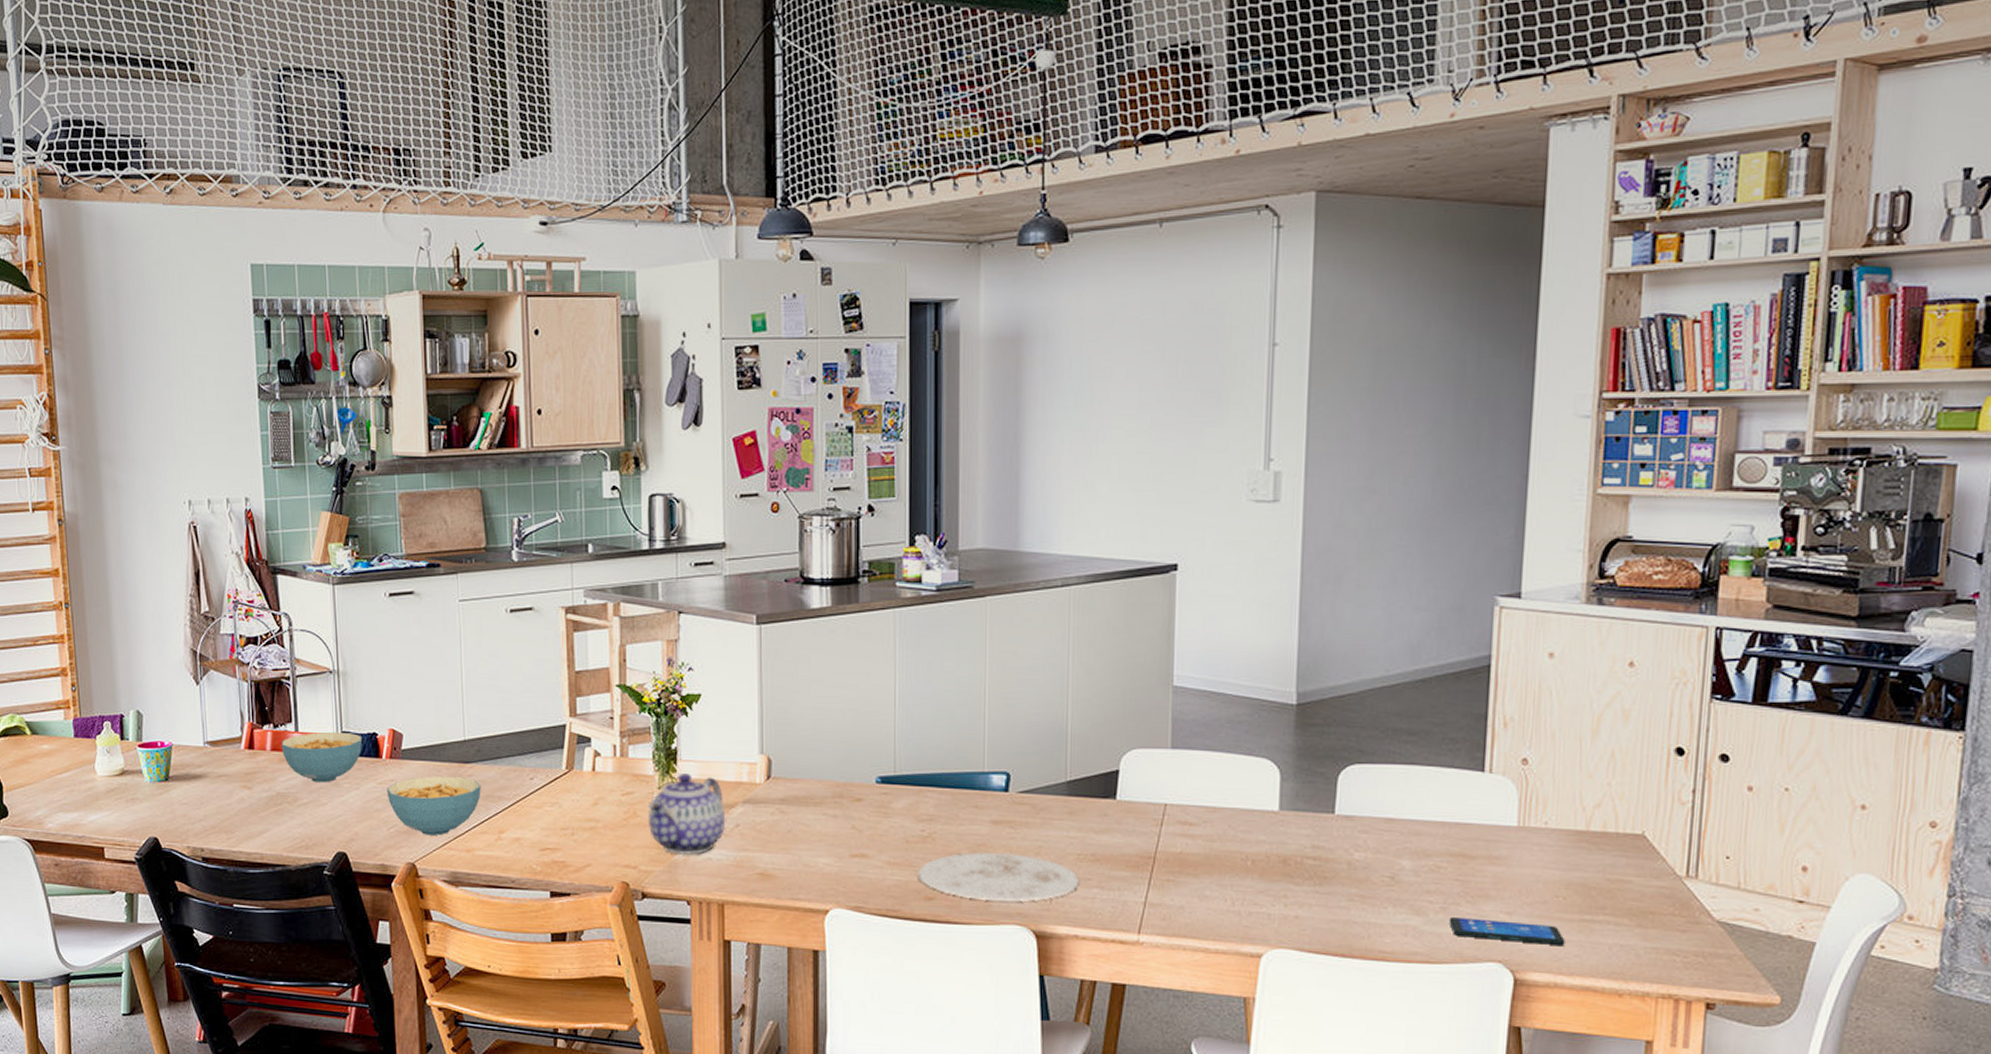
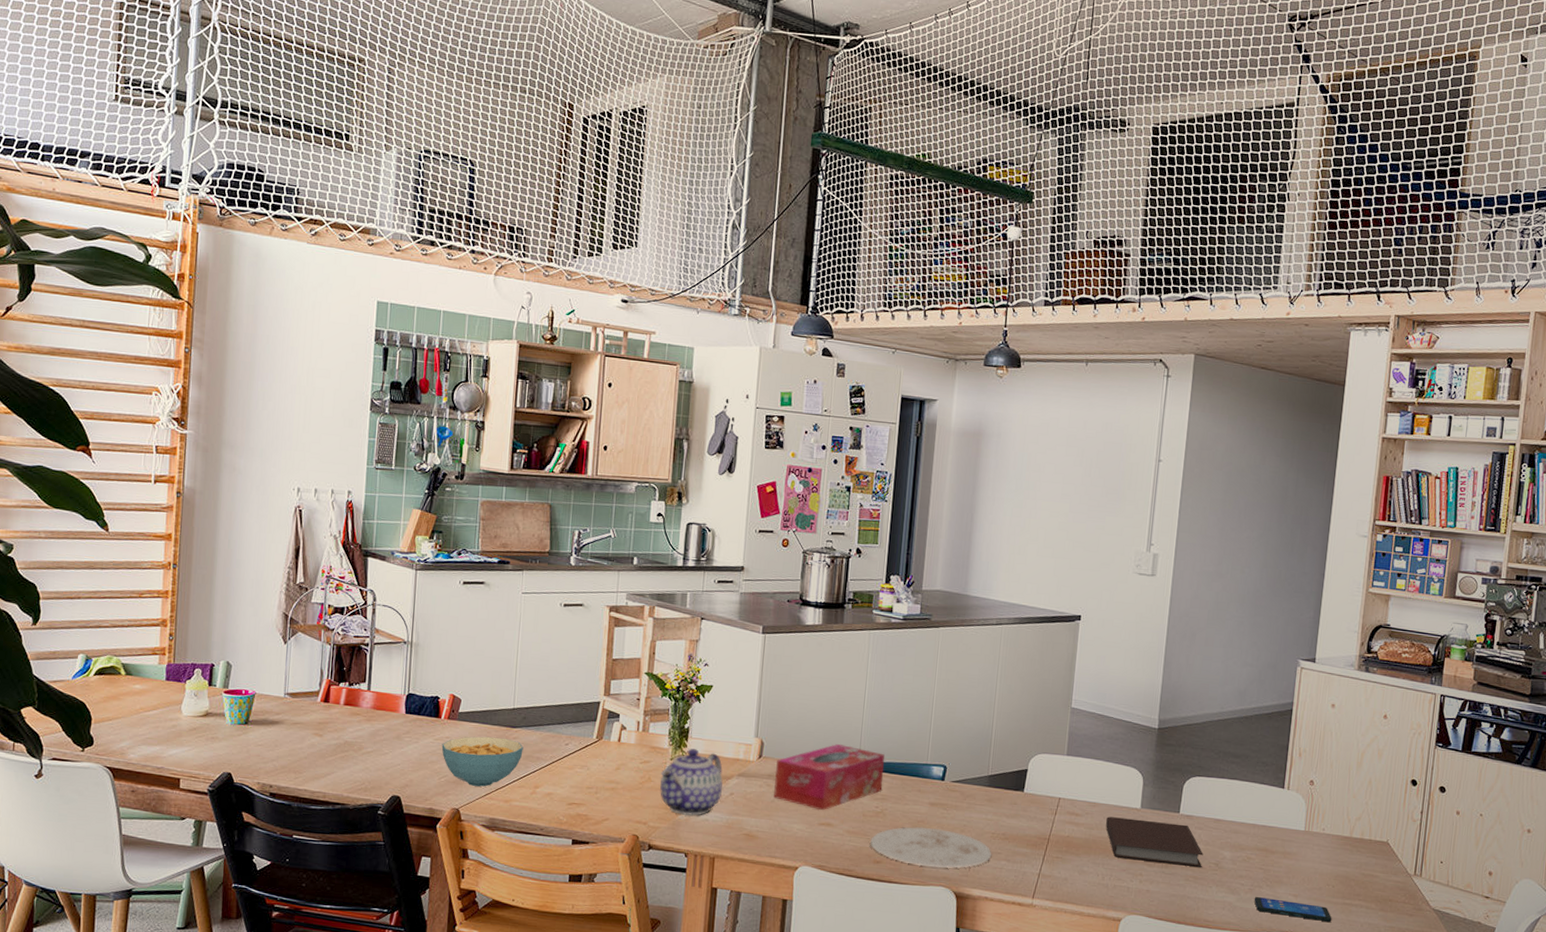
cereal bowl: present [281,731,362,783] -> none [353,692,425,736]
tissue box: none [788,754,928,839] -> present [774,743,885,811]
notebook: none [1232,824,1372,884] -> present [1106,816,1203,868]

